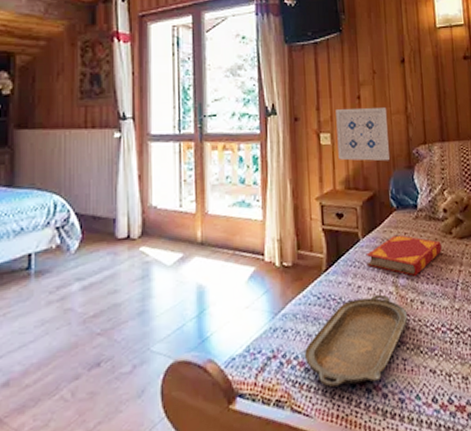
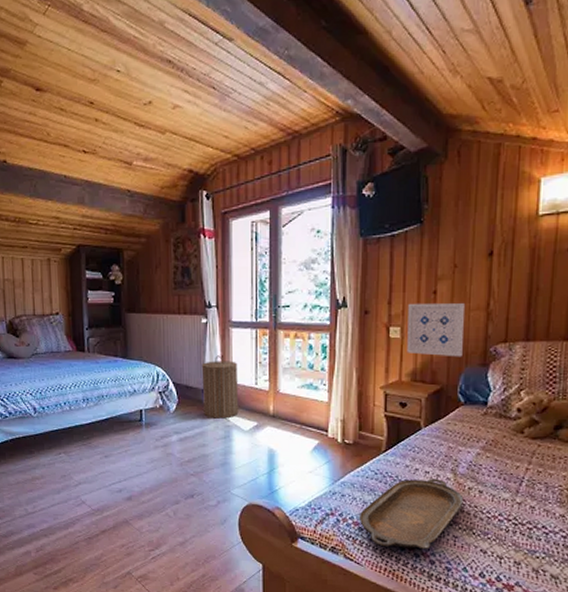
laundry hamper: none [113,175,160,255] -> present [201,355,239,419]
hardback book: present [366,234,442,276] -> none [426,427,510,467]

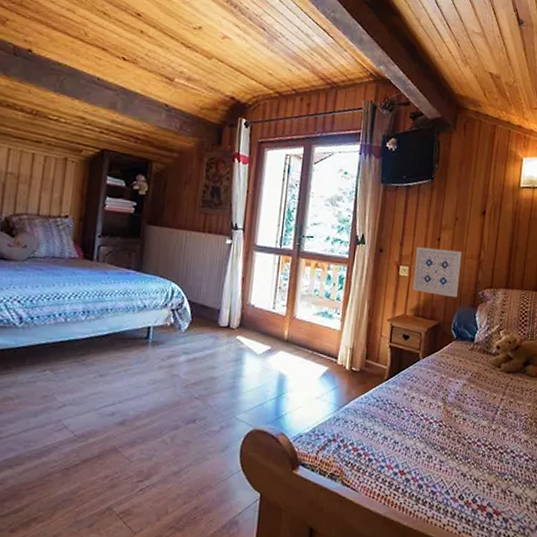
laundry hamper: present [201,355,239,419] -> none [217,277,257,341]
serving tray: present [358,478,464,550] -> none [358,406,450,475]

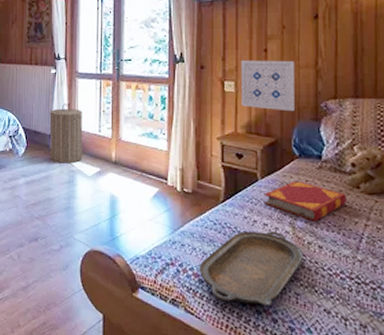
laundry hamper: none [217,277,257,341] -> present [49,103,83,164]
serving tray: none [358,406,450,475] -> present [198,231,304,307]
hardback book: none [422,360,490,397] -> present [263,180,346,221]

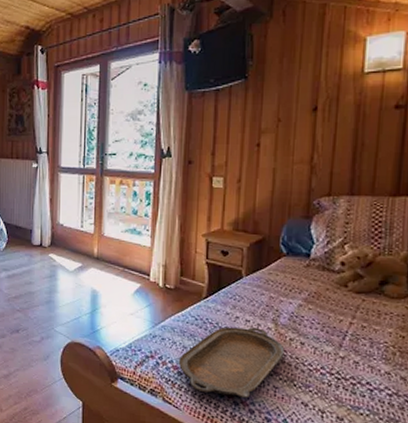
laundry hamper: present [49,103,83,164] -> none [30,198,65,259]
wall art: present [241,61,295,112] -> none [229,156,289,209]
hardback book: present [263,180,346,221] -> none [247,277,333,319]

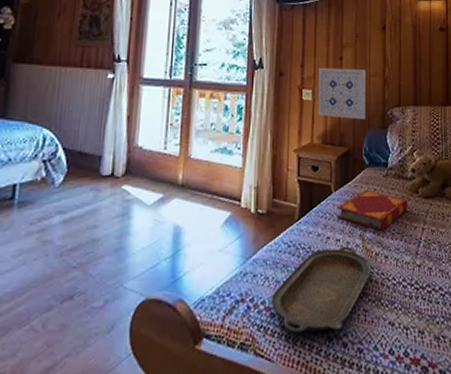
wall art: none [229,156,289,209] -> present [318,68,367,120]
hardback book: none [247,277,333,319] -> present [336,189,408,231]

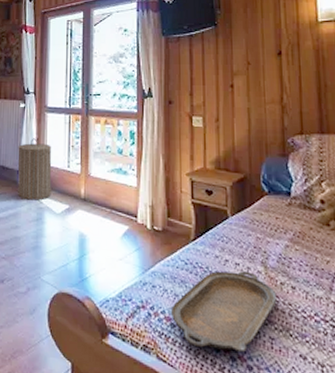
laundry hamper: none [99,116,145,192] -> present [17,138,52,201]
wall art: present [318,68,367,120] -> none [208,96,262,147]
hardback book: present [336,189,408,231] -> none [234,217,317,261]

